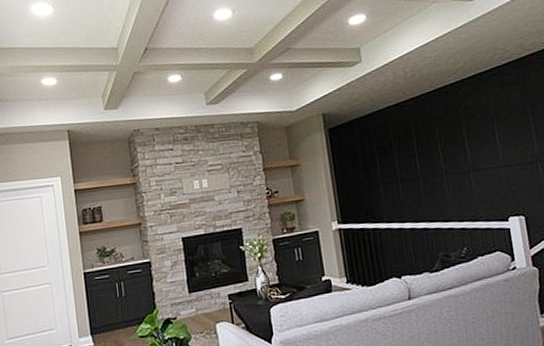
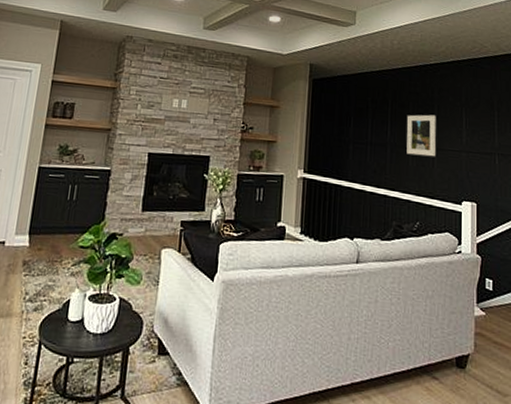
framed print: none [434,136,472,183] -> present [406,114,436,157]

